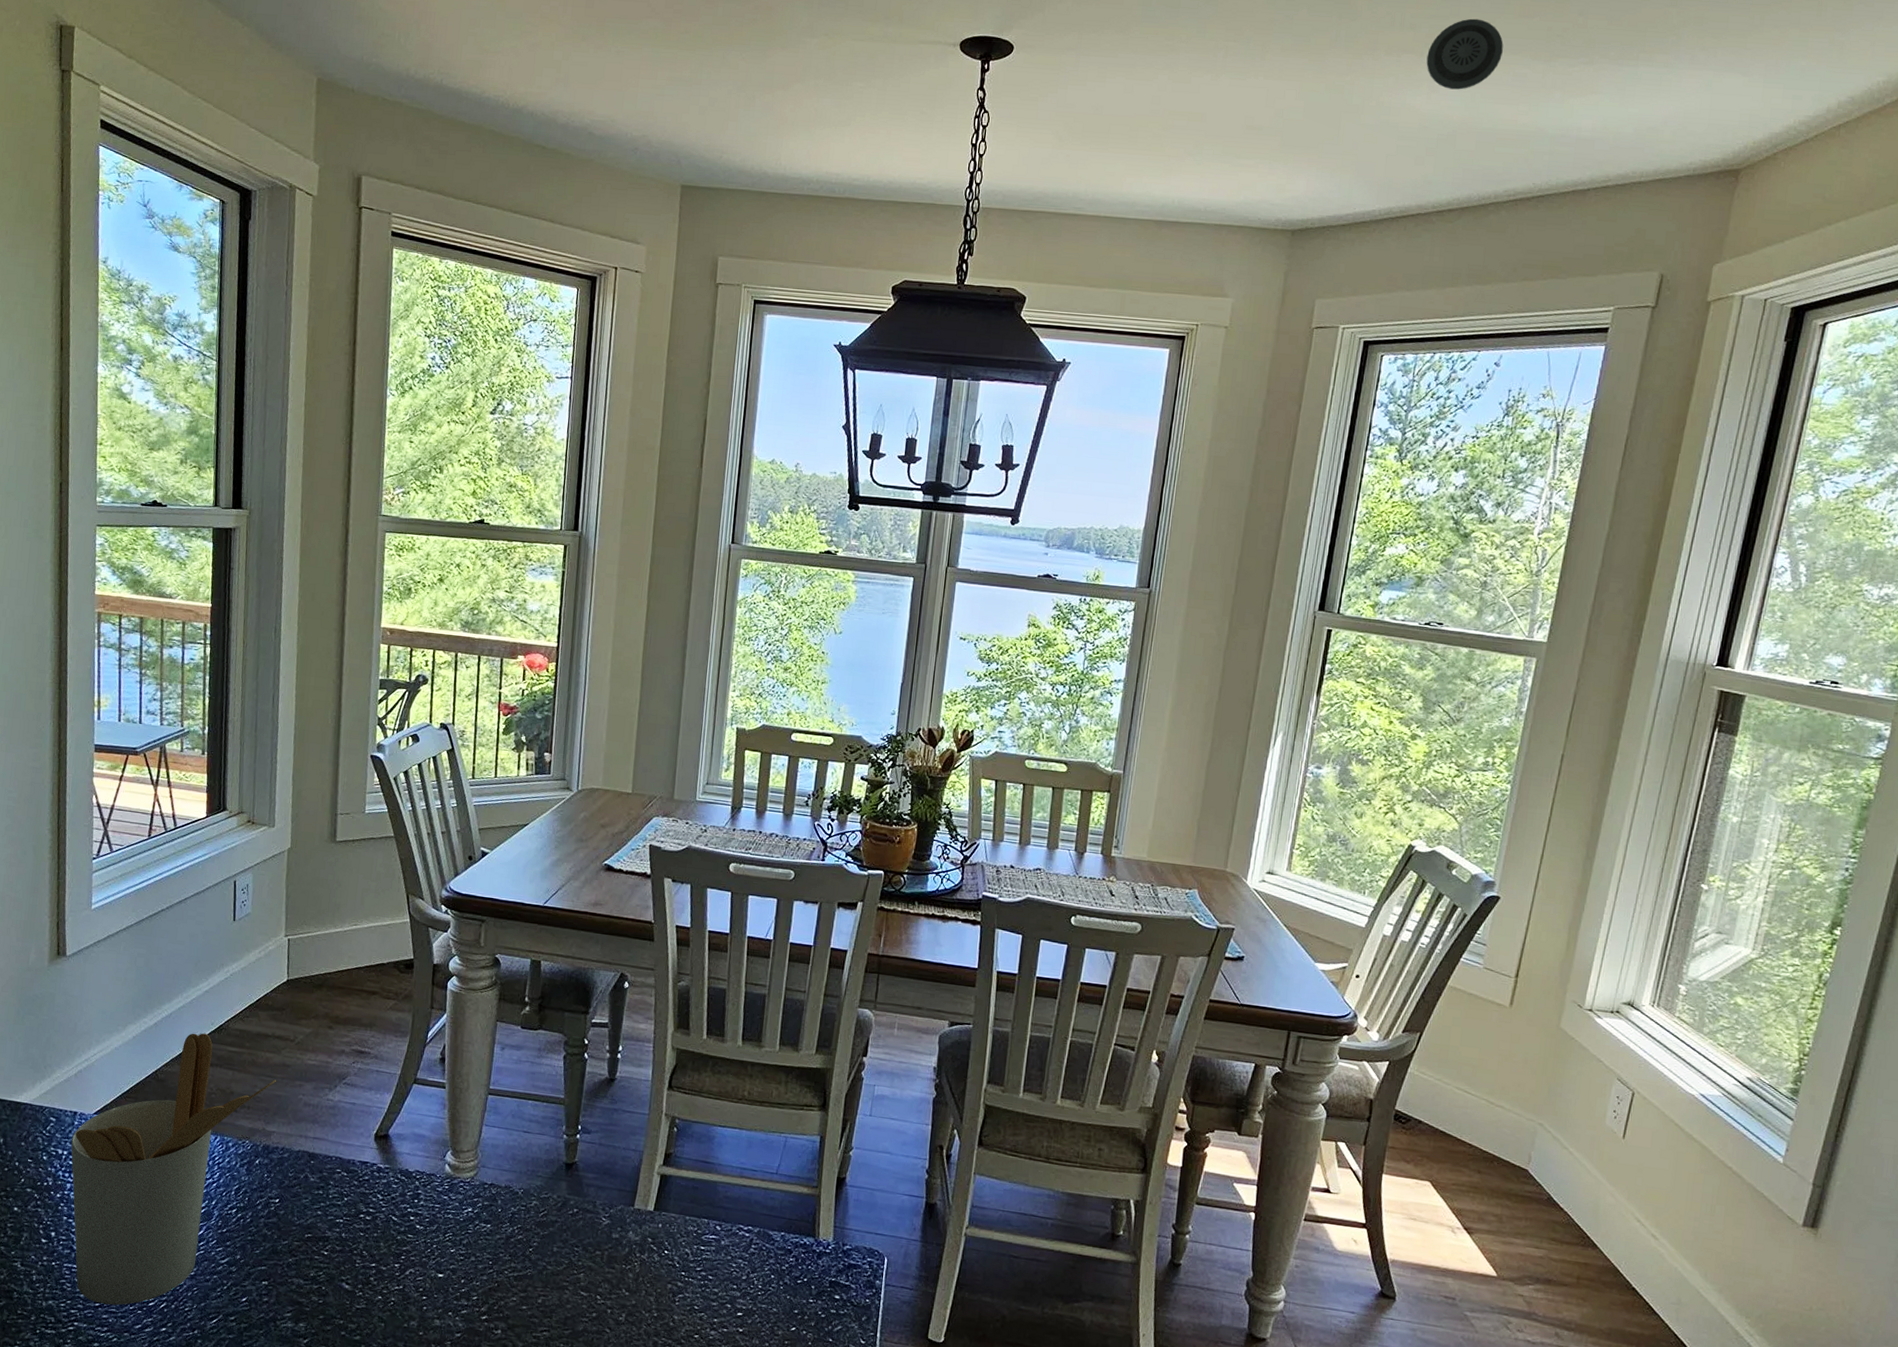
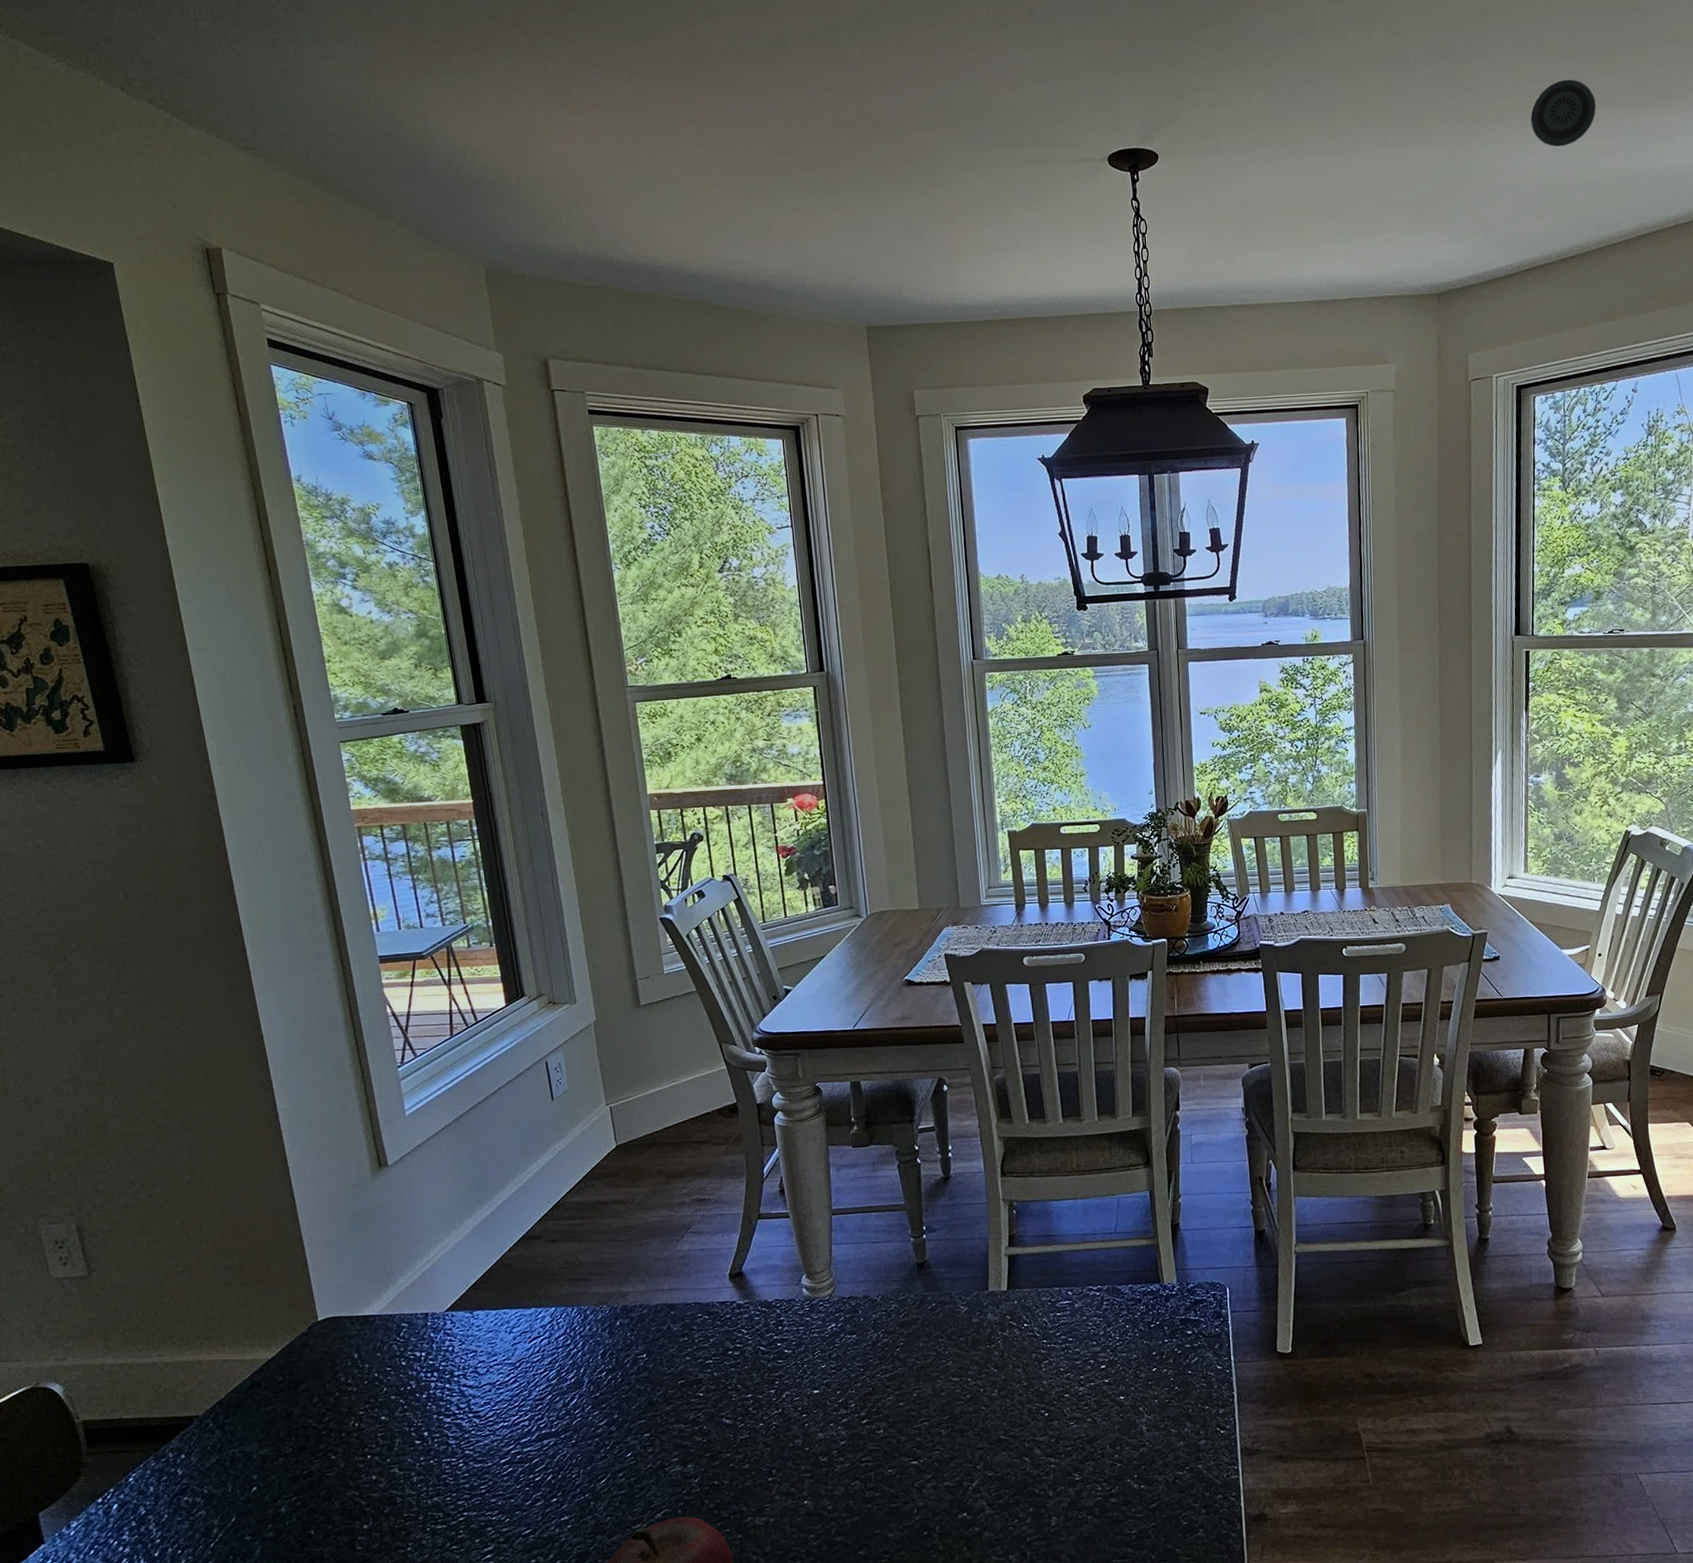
utensil holder: present [70,1033,276,1306] -> none [427,1212,623,1490]

